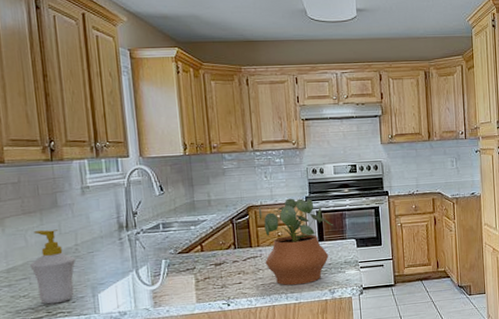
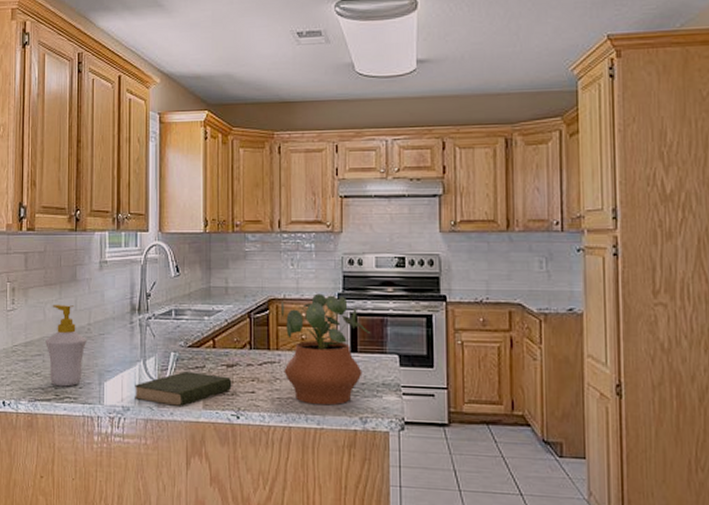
book: none [129,273,221,305] -> present [135,370,232,408]

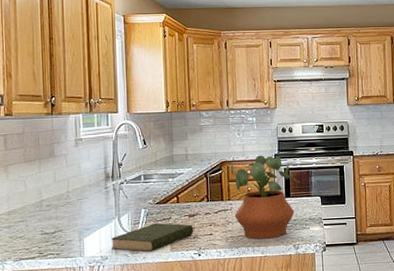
soap bottle: present [45,304,88,387] -> none [27,177,67,246]

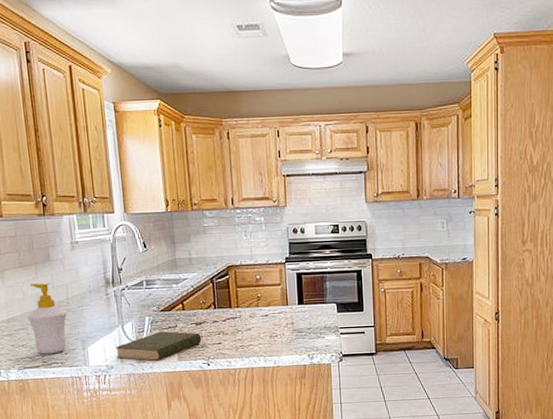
soap bottle: none [27,177,67,246] -> present [27,282,68,355]
potted plant: present [231,155,300,239] -> none [239,258,314,349]

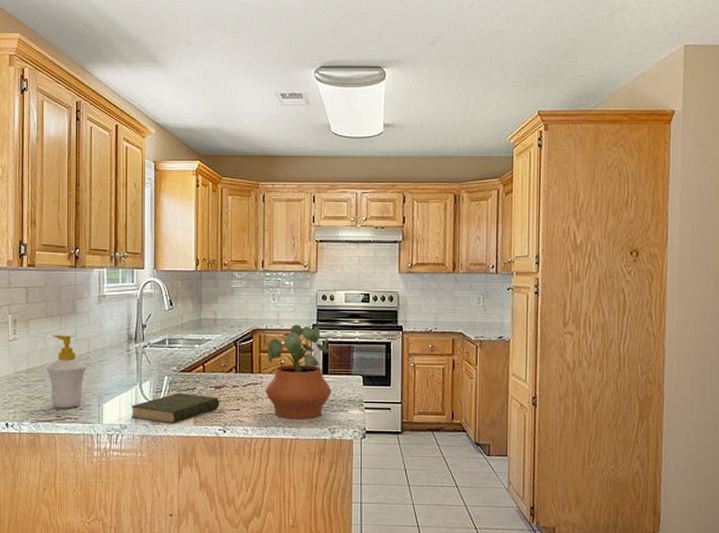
potted plant: none [239,258,314,349] -> present [264,324,340,419]

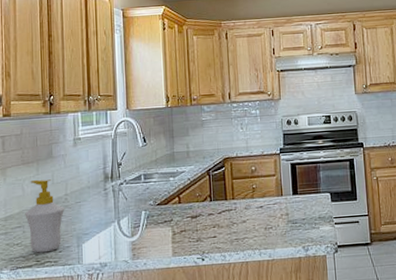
book: present [131,392,220,424] -> none [111,225,197,258]
potted plant: present [264,324,340,419] -> none [235,150,308,241]

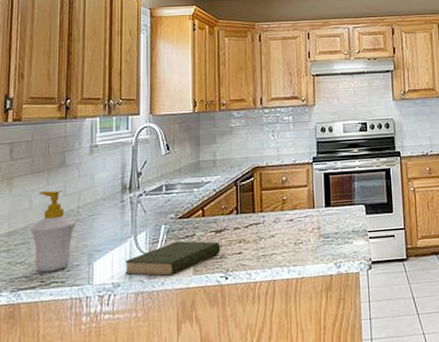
book: none [111,225,197,258] -> present [125,240,221,277]

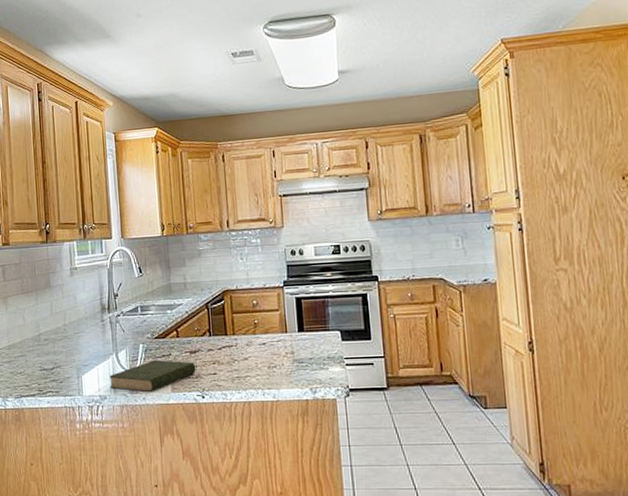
soap bottle: present [31,190,77,273] -> none [26,309,64,383]

